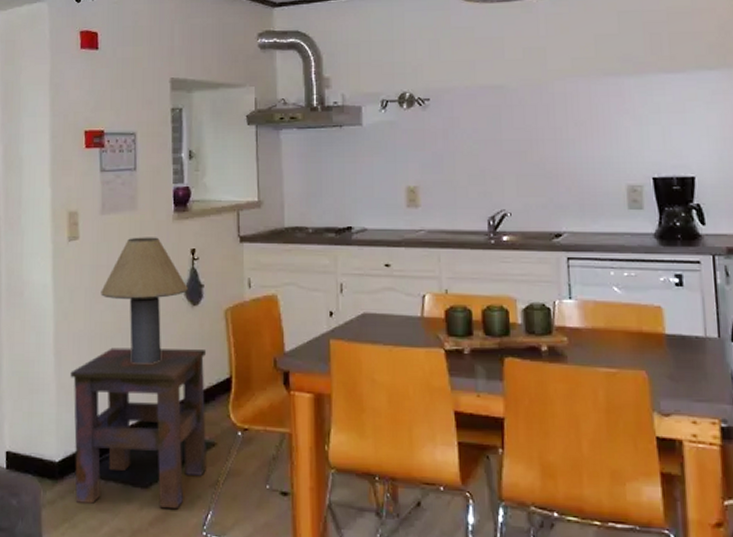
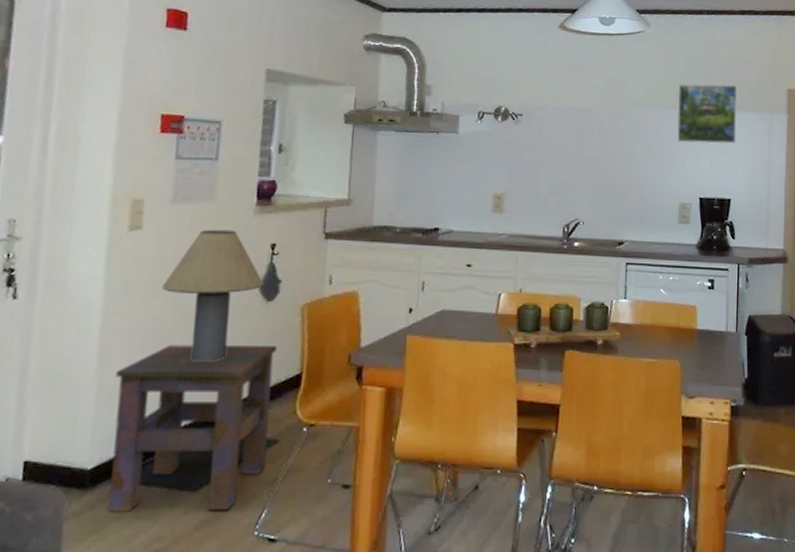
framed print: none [613,39,694,114] -> present [677,84,737,144]

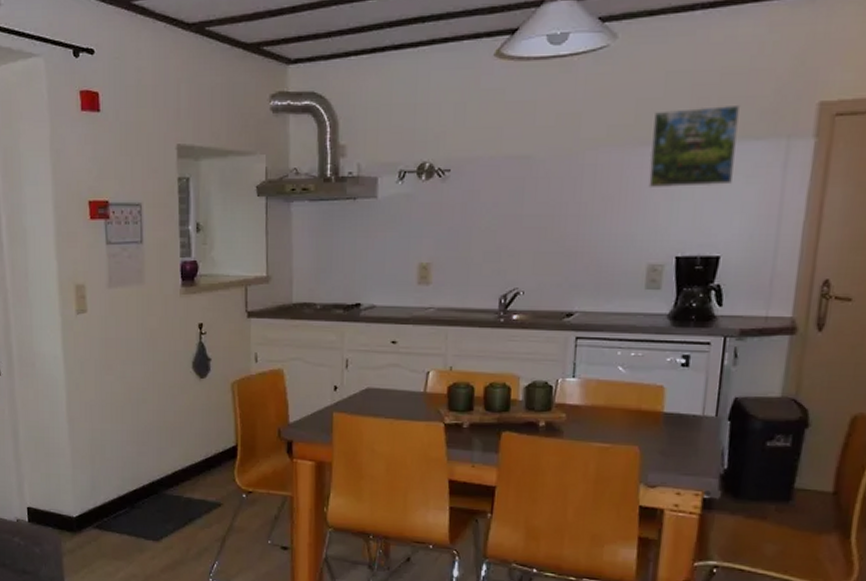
side table: present [108,344,278,512] -> none [84,416,214,560]
table lamp: present [162,229,264,362] -> none [110,311,195,432]

